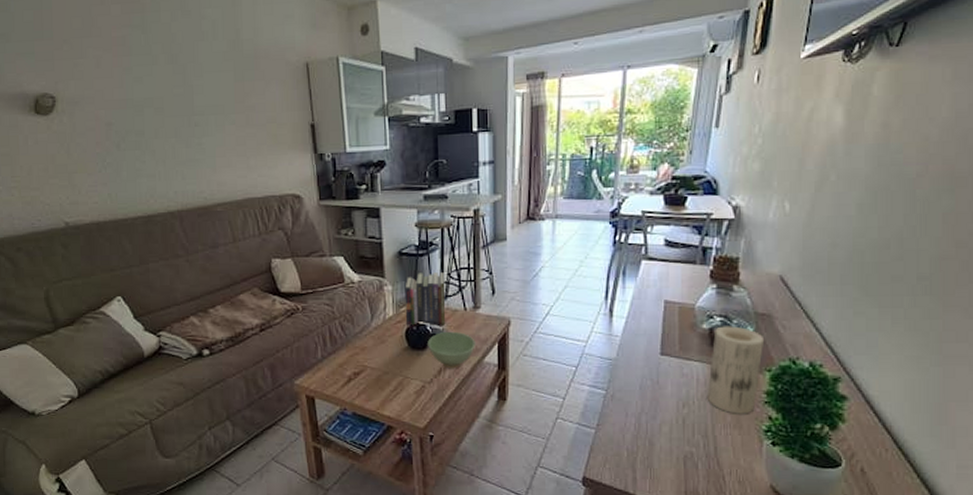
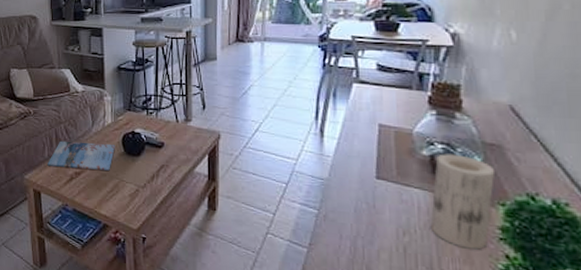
magazine: none [321,338,398,368] -> present [48,140,115,171]
books: present [404,272,445,326] -> none [122,86,158,135]
bowl: present [427,331,476,369] -> none [142,140,187,176]

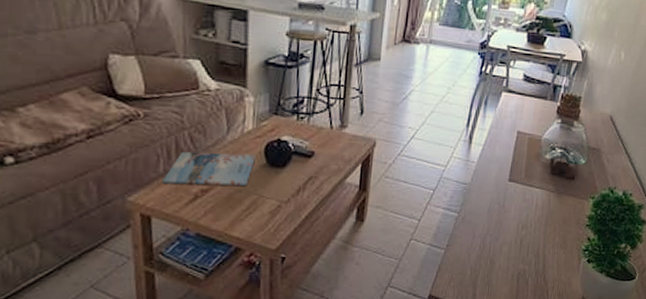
candle: present [430,154,496,250] -> none [542,157,593,236]

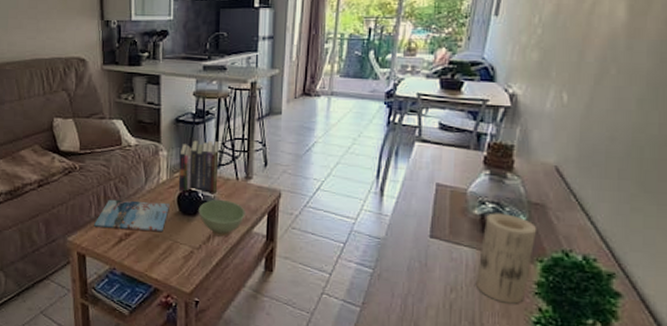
books: none [266,86,312,143] -> present [178,140,218,193]
bowl: none [288,149,339,189] -> present [198,199,246,237]
candle: none [542,157,593,236] -> present [475,213,537,304]

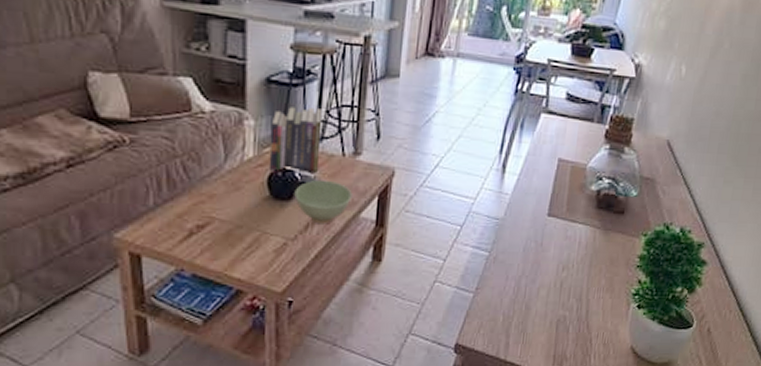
magazine: present [94,199,170,231] -> none [153,182,257,221]
candle: present [475,213,537,304] -> none [585,188,646,278]

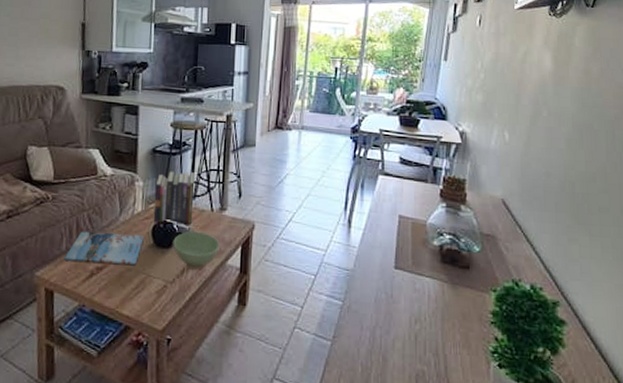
magazine: none [153,182,257,221] -> present [64,231,144,265]

